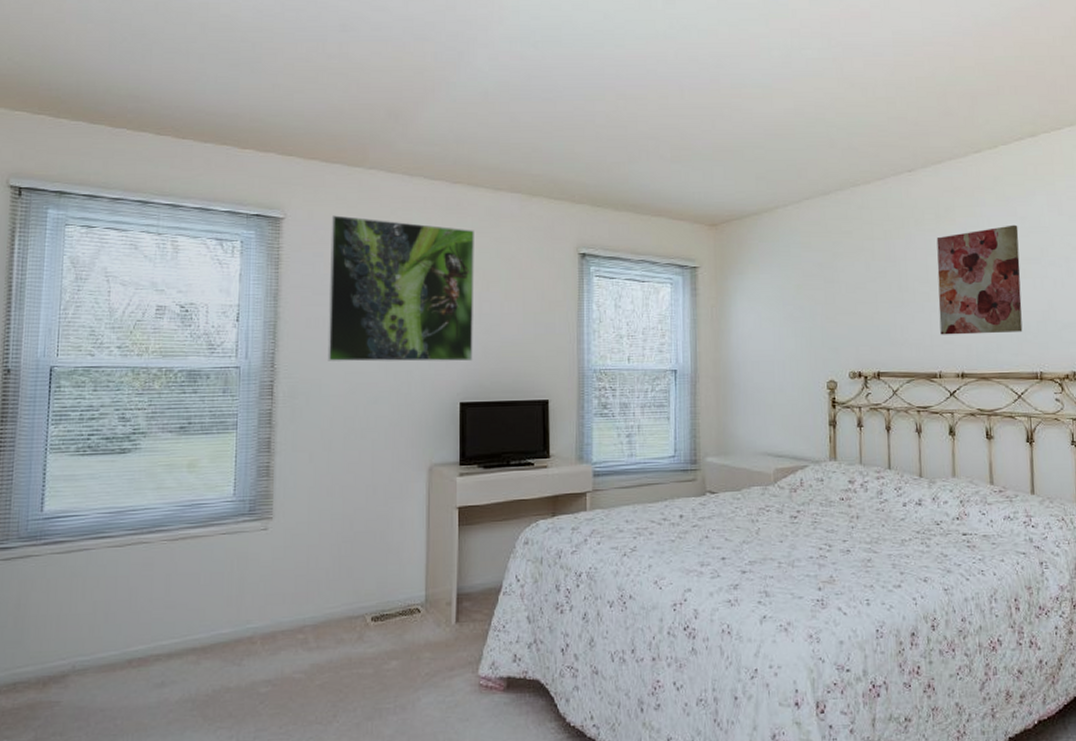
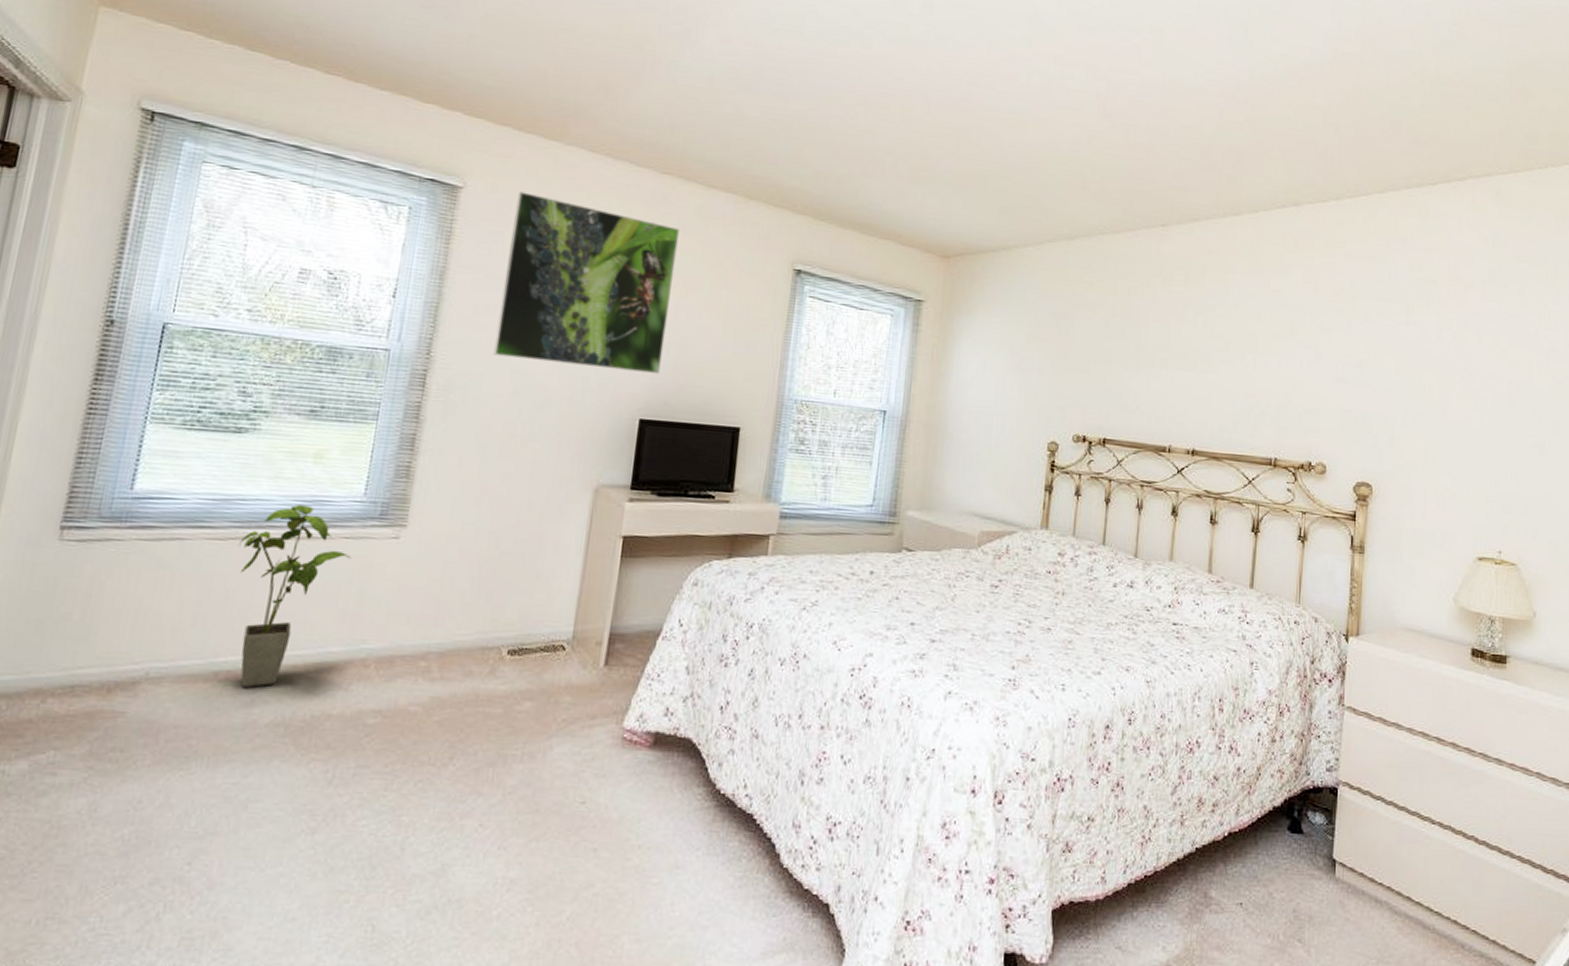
house plant: none [135,509,230,671] -> present [239,505,352,687]
wall art: present [936,224,1023,335] -> none [1175,297,1270,413]

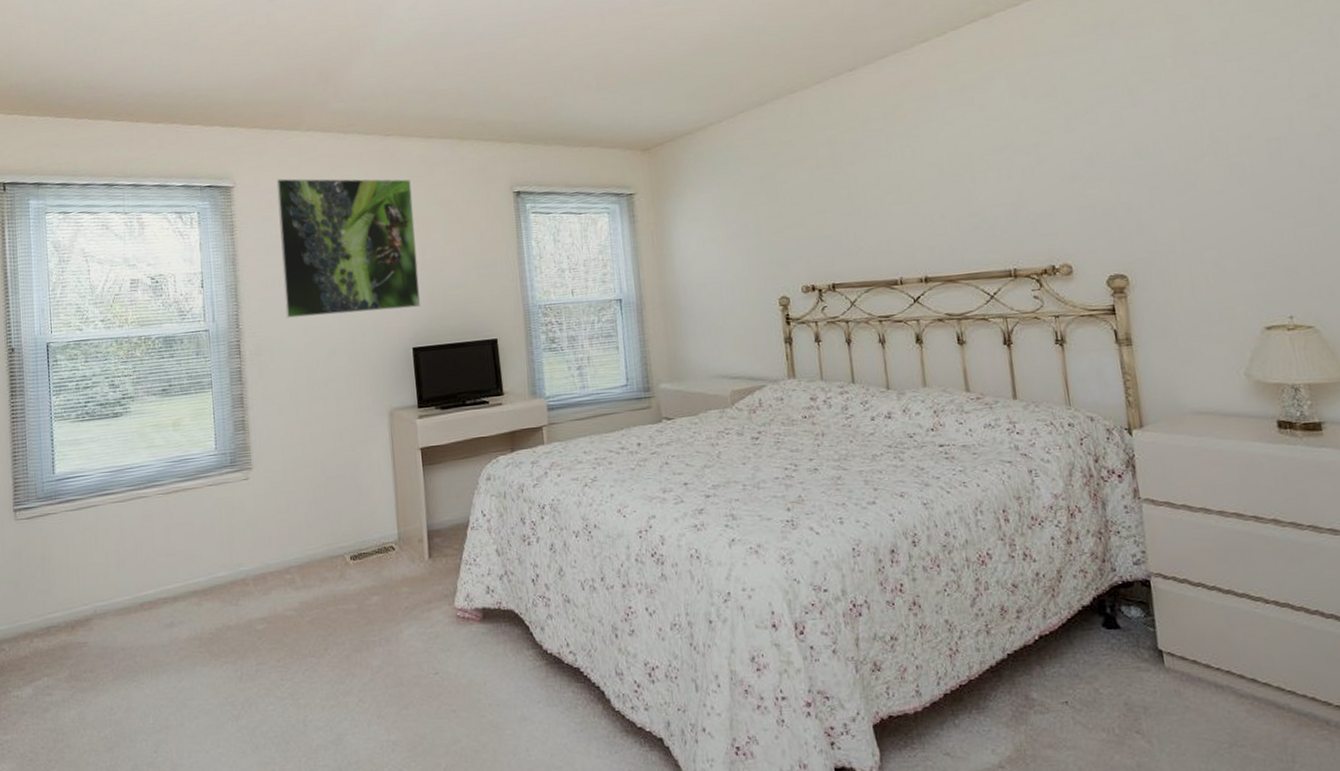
house plant: present [239,505,352,687] -> none [135,465,217,613]

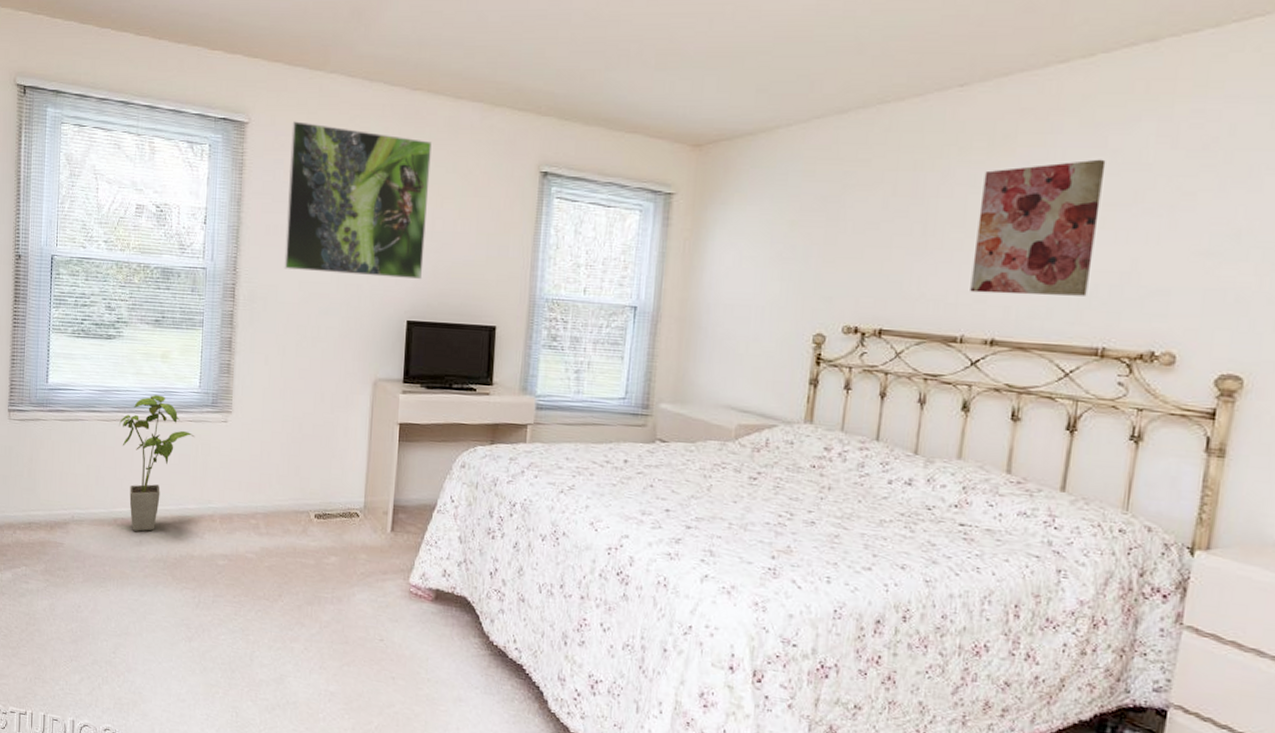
house plant: none [135,465,217,613] -> present [119,395,195,532]
wall art: none [886,114,991,240] -> present [970,159,1106,296]

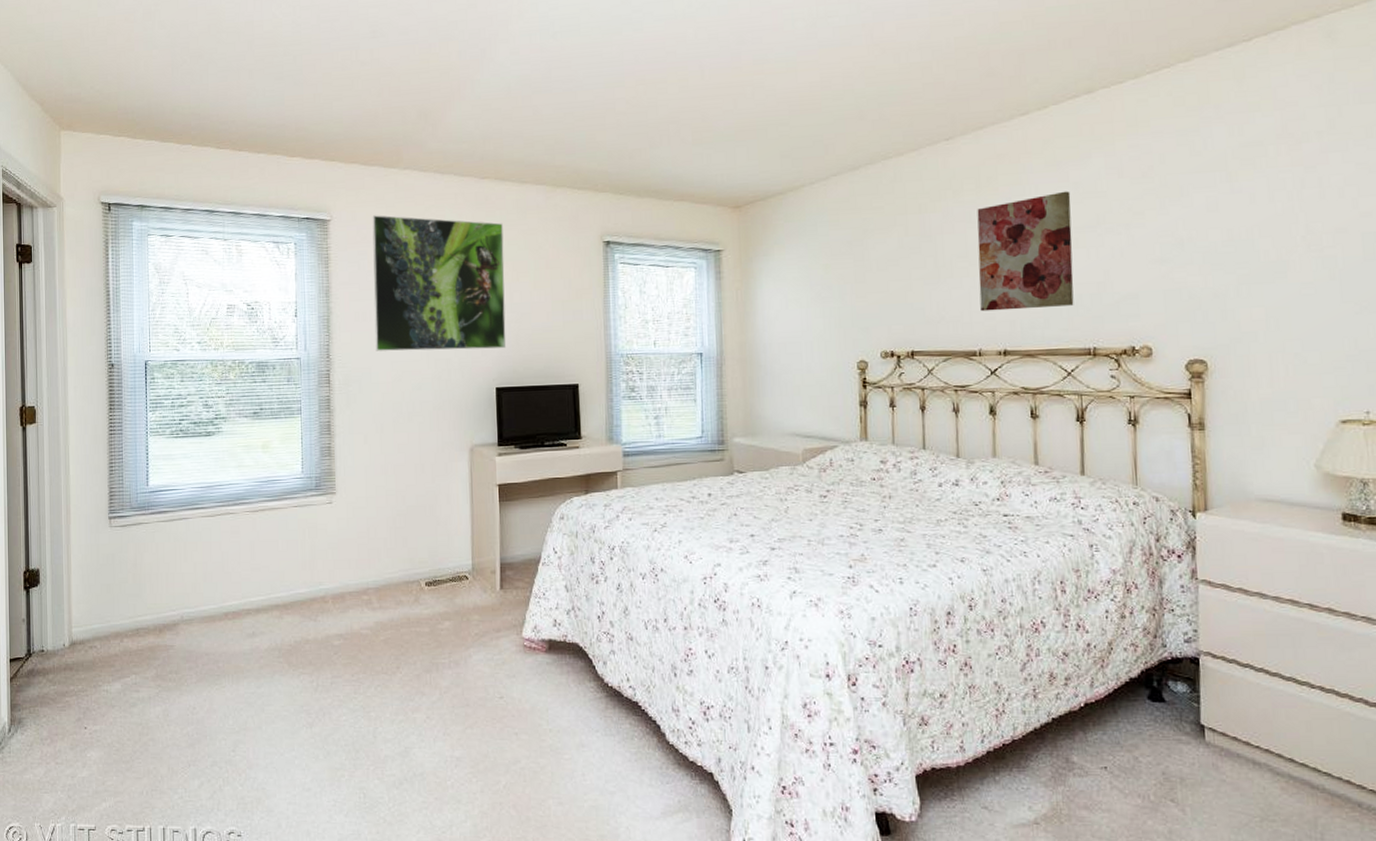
house plant: present [119,395,195,532] -> none [224,485,301,623]

